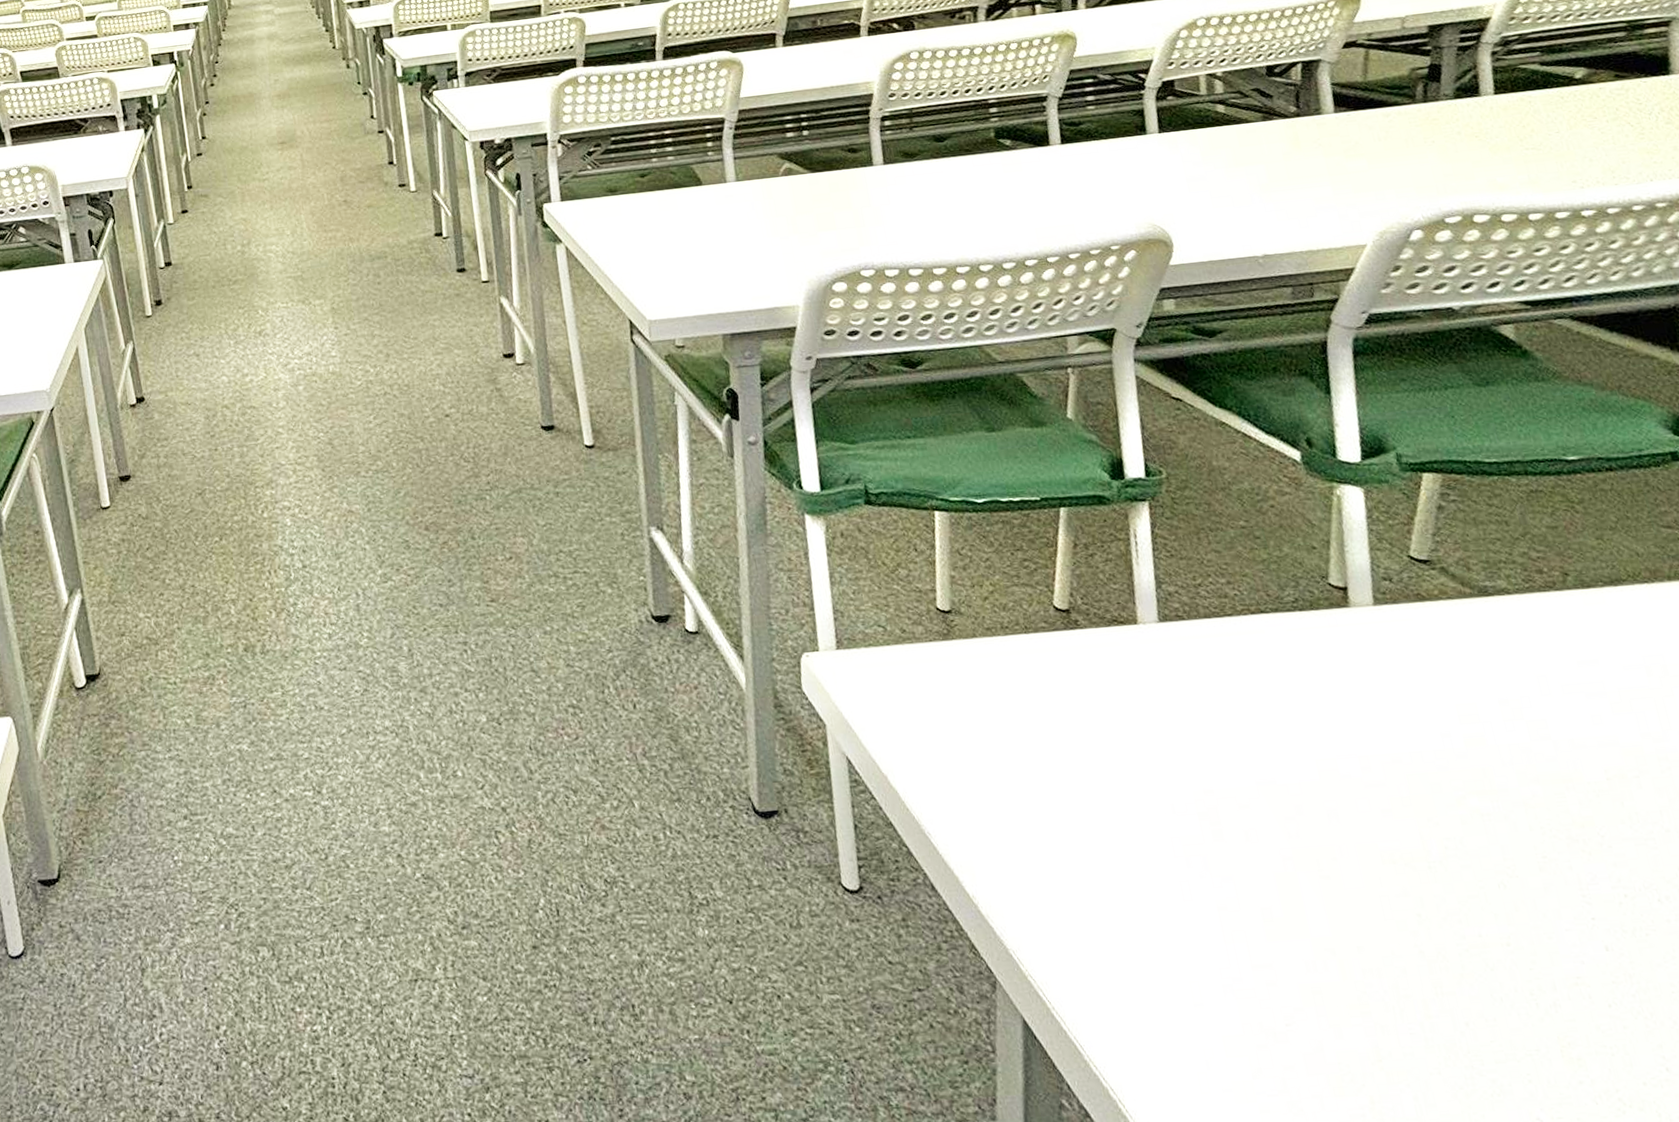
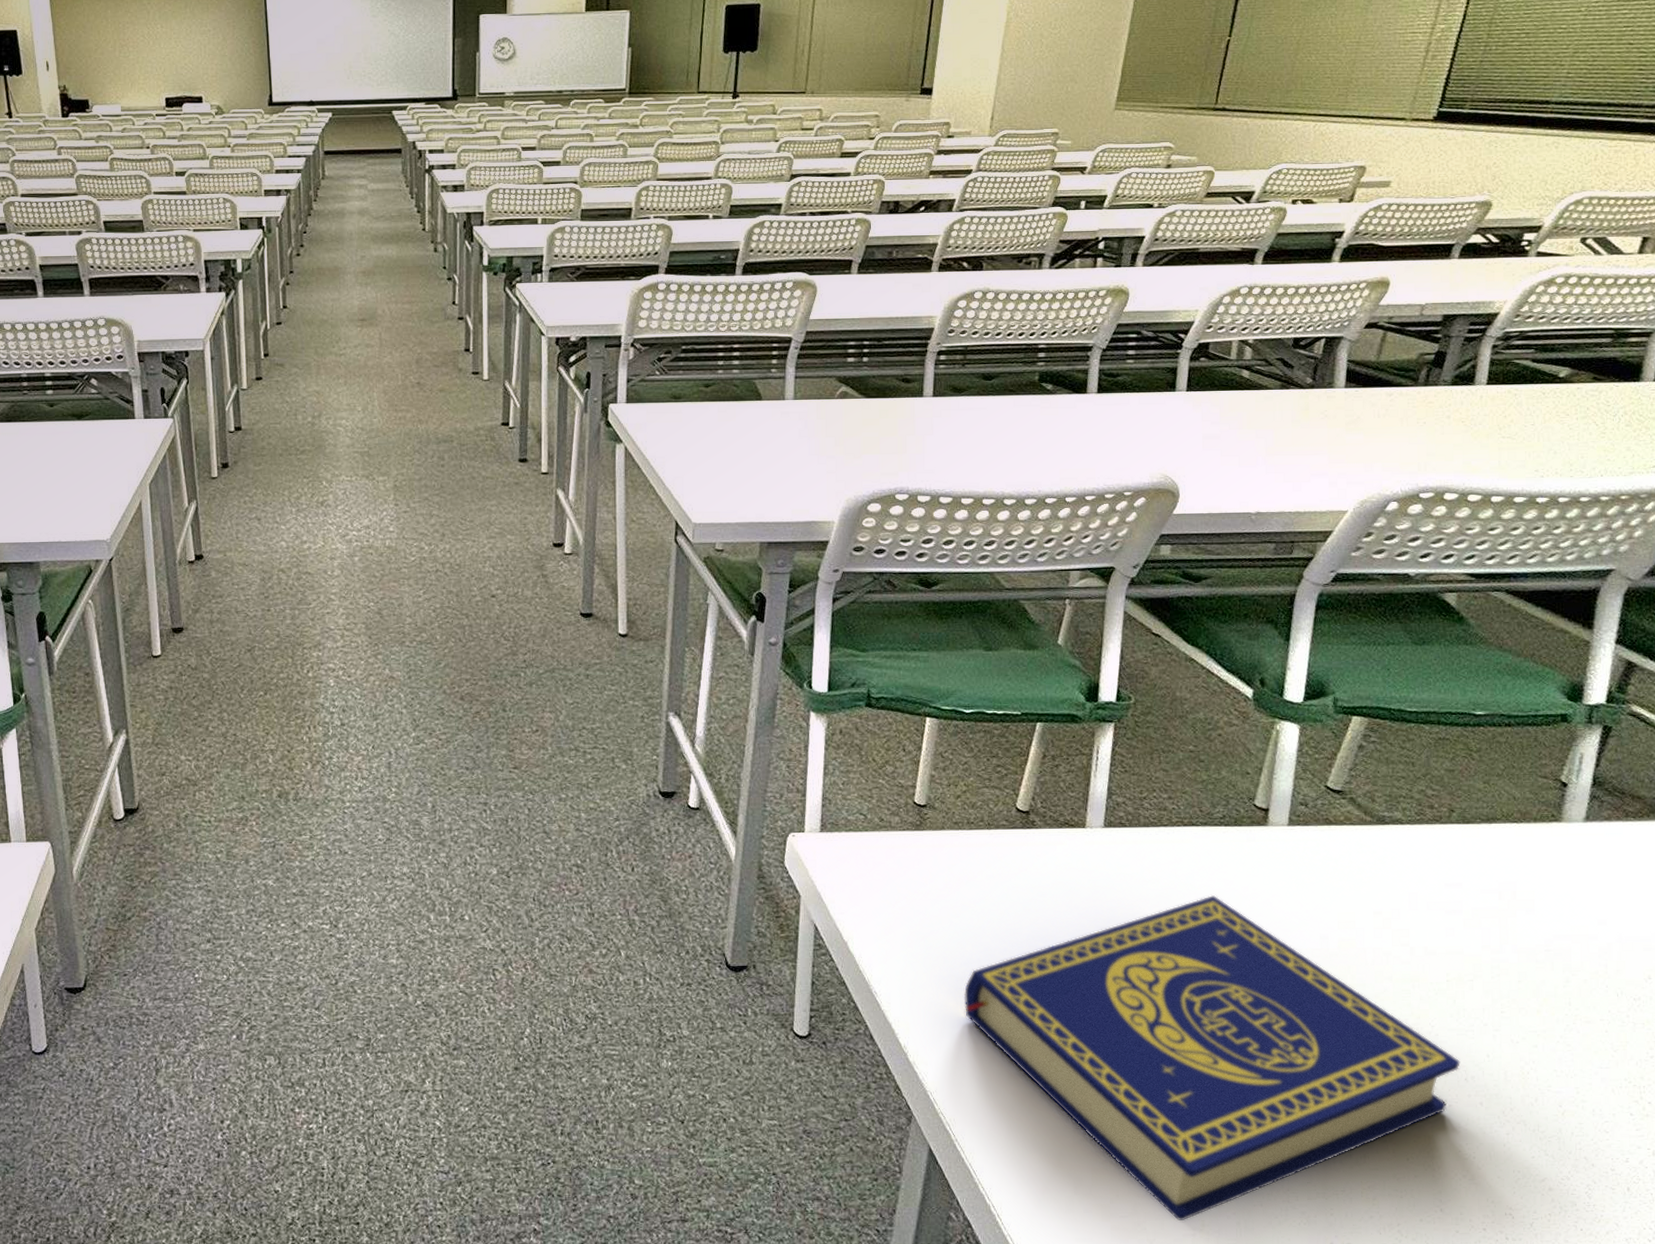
book: none [1031,693,1649,1098] -> present [964,895,1460,1221]

